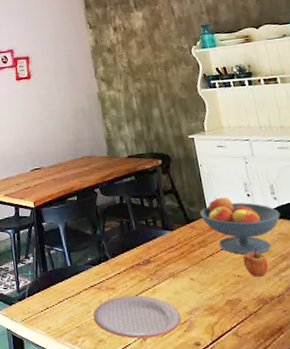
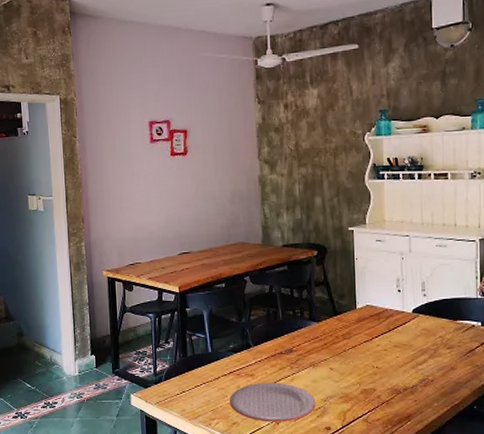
fruit bowl: present [200,196,281,254] -> none [349,290,427,347]
apple: present [242,247,269,277] -> none [383,341,408,369]

